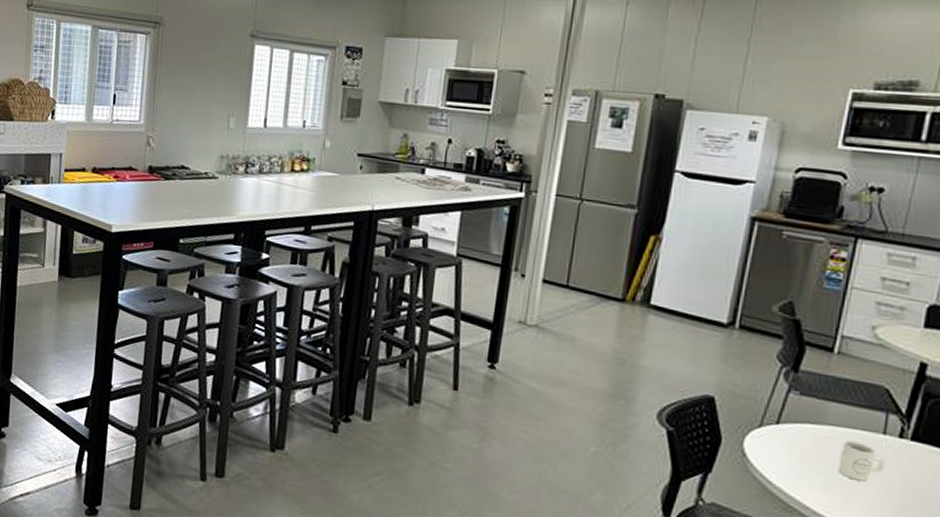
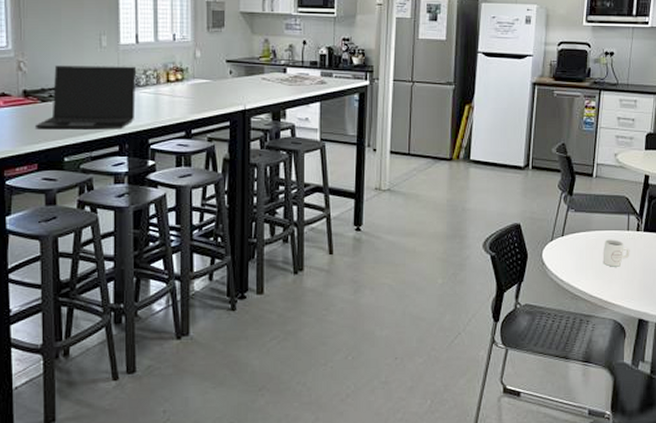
laptop: none [155,144,262,217] -> present [34,65,137,130]

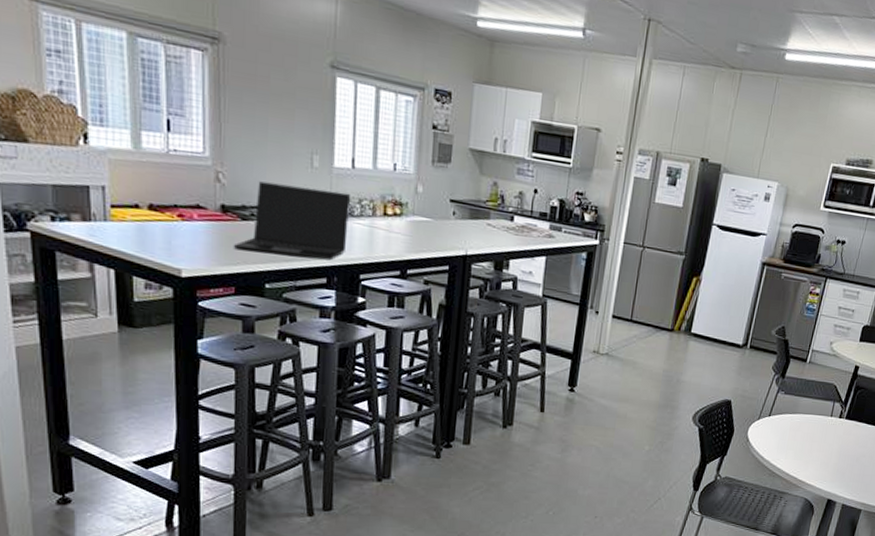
mug: present [602,239,630,267] -> none [803,423,830,450]

